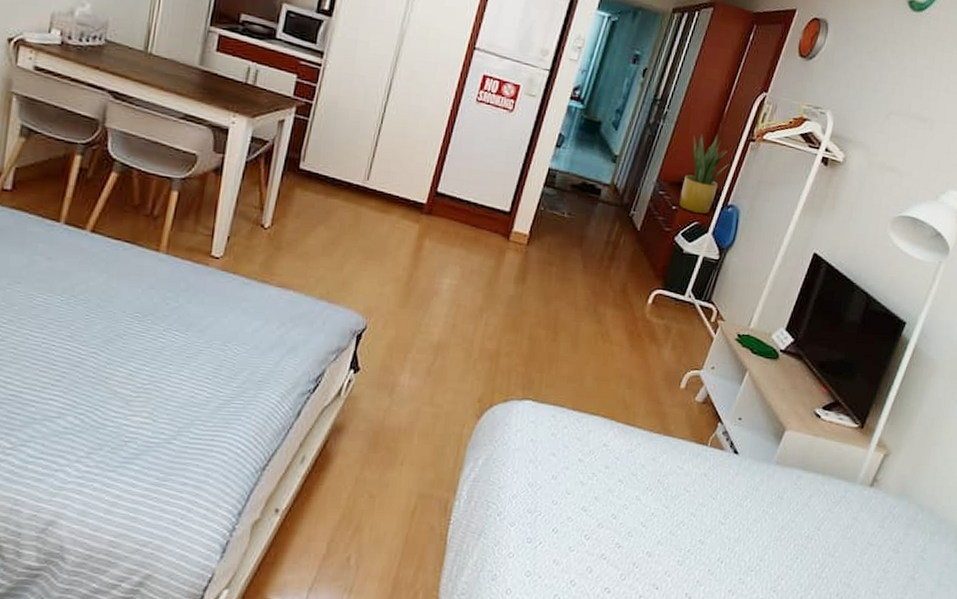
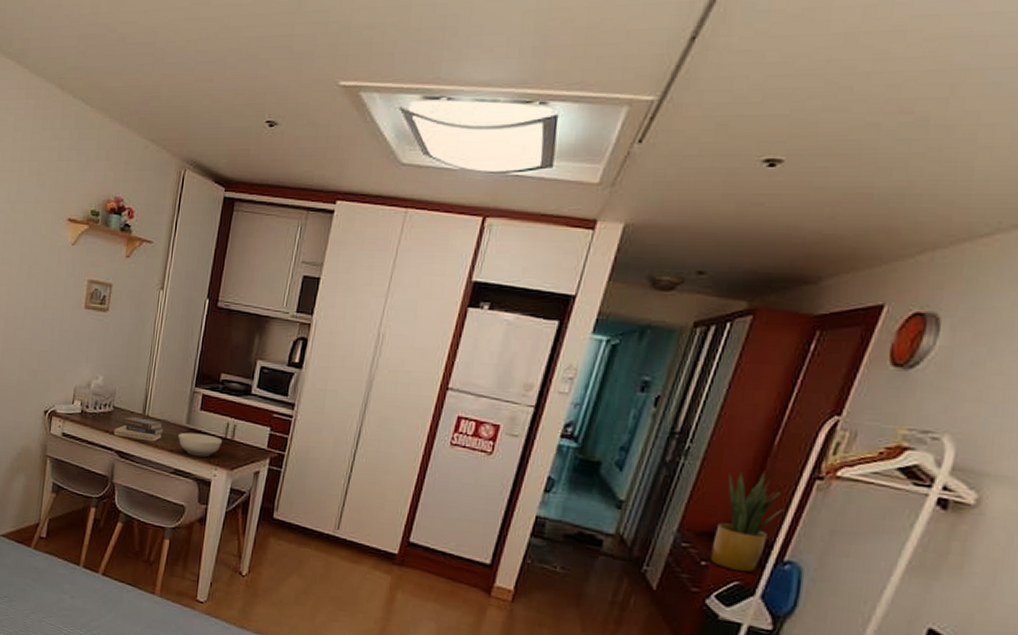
books: none [106,53,171,83] -> present [113,417,164,442]
bowl: none [189,74,243,103] -> present [178,432,223,458]

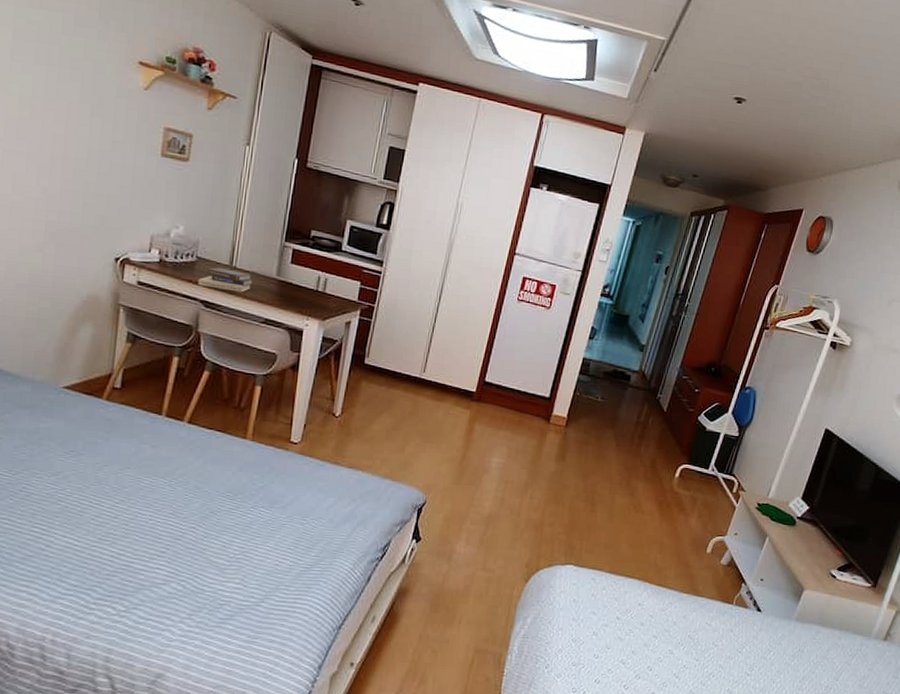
bowl: present [178,432,223,458] -> none [268,284,314,308]
planter: present [710,472,783,573] -> none [701,323,745,396]

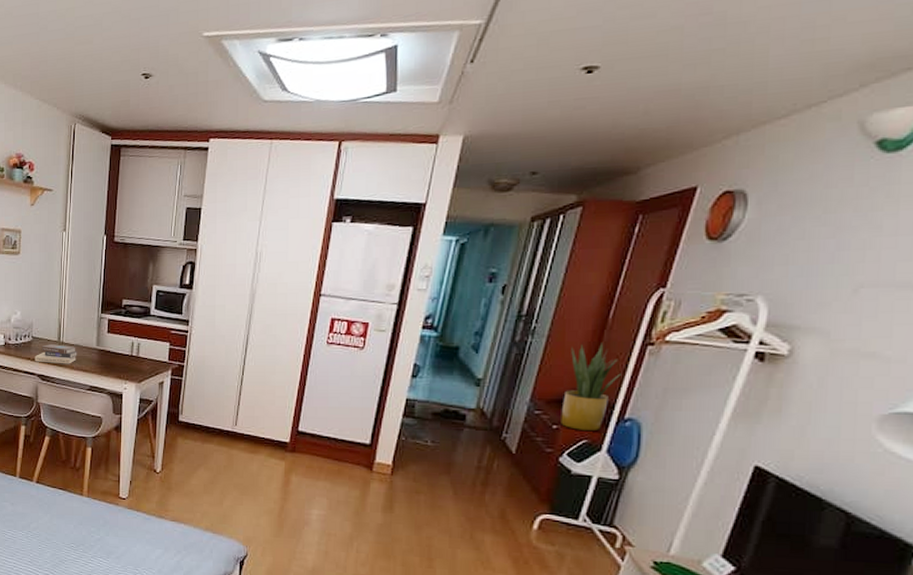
planter: none [701,323,745,396] -> present [561,343,621,432]

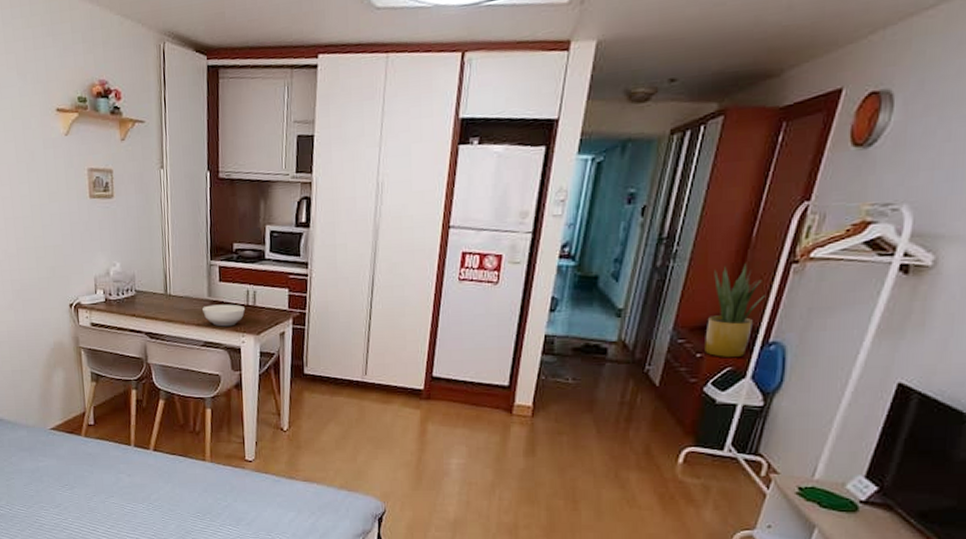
books: present [35,344,77,364] -> none [140,297,188,320]
bowl: none [91,353,130,374] -> present [202,304,246,327]

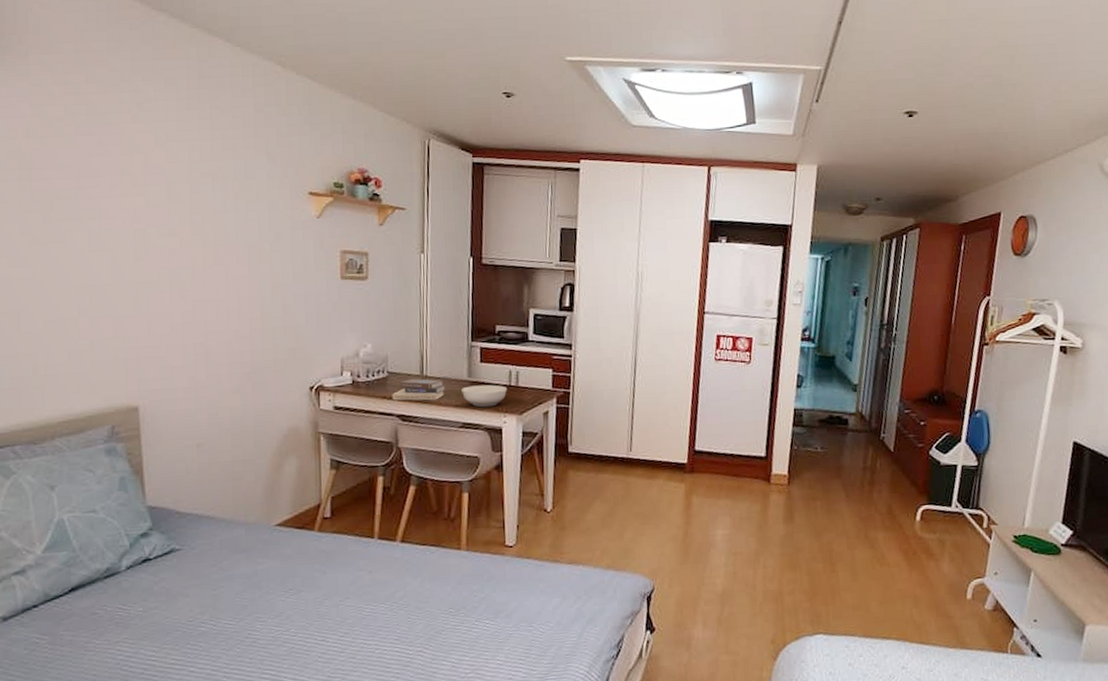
books: none [140,297,188,320] -> present [392,378,445,401]
planter: present [704,263,765,358] -> none [925,345,967,425]

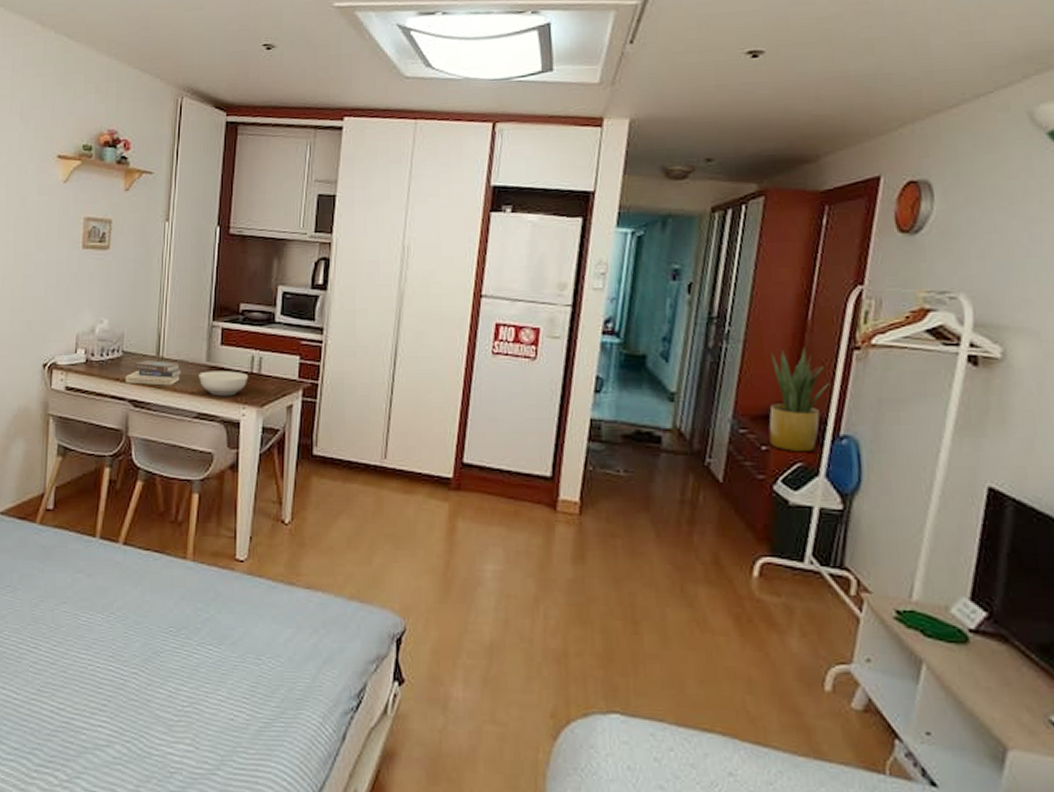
planter: none [925,345,967,425] -> present [768,348,829,453]

